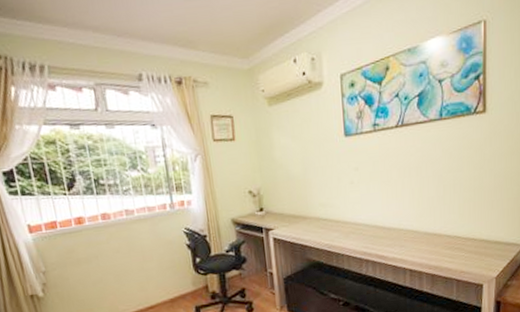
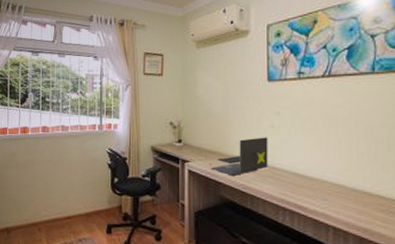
laptop: none [293,194,350,238] -> present [209,137,268,177]

